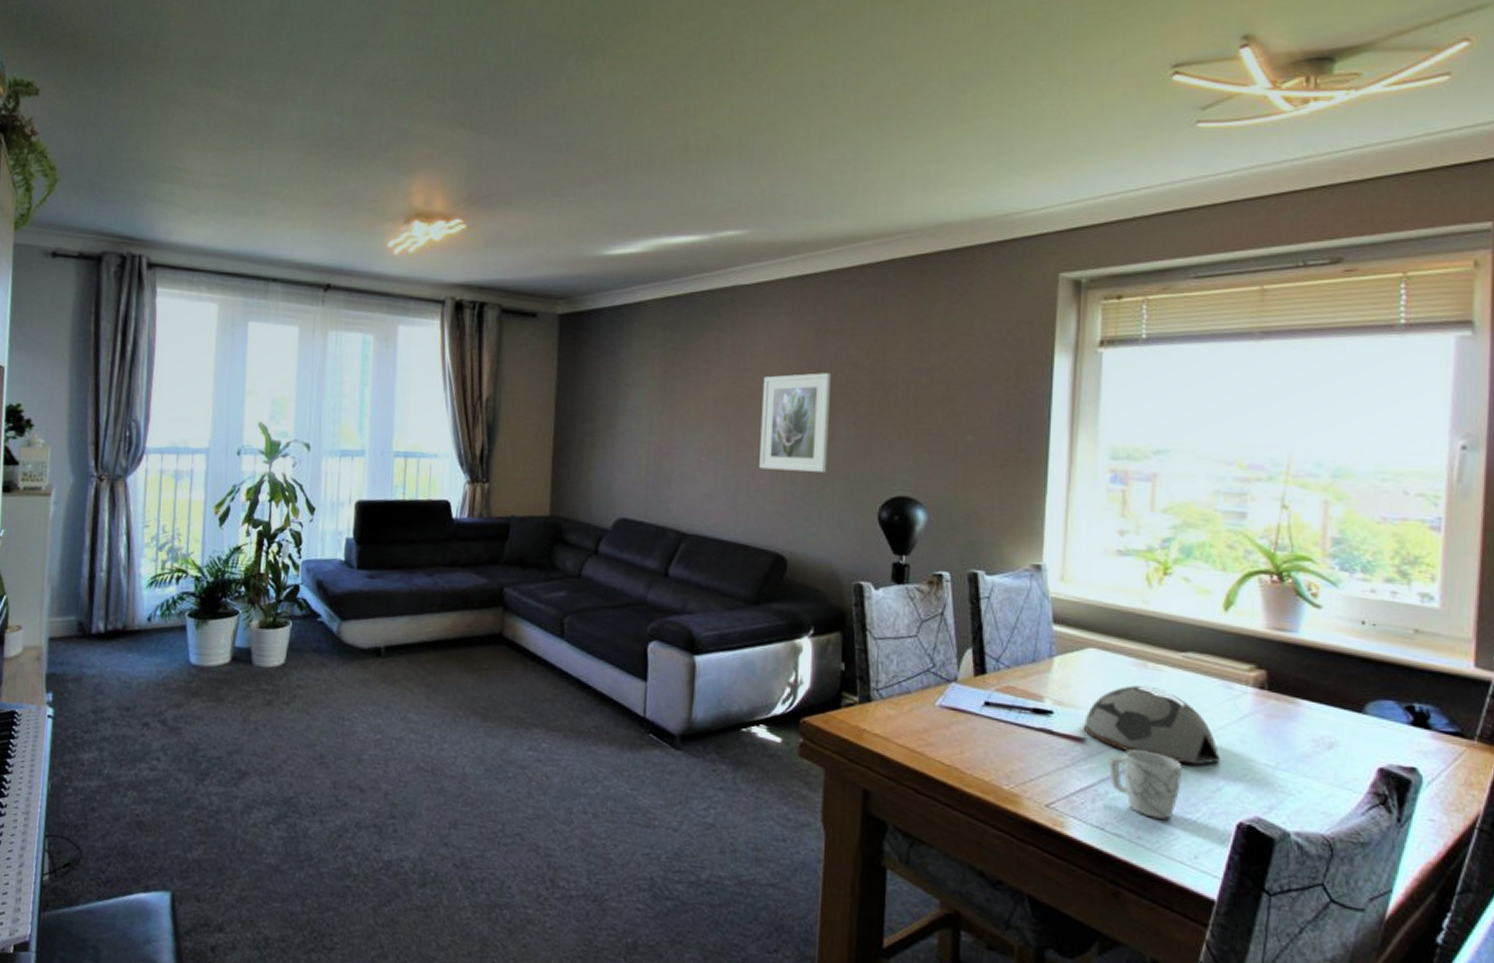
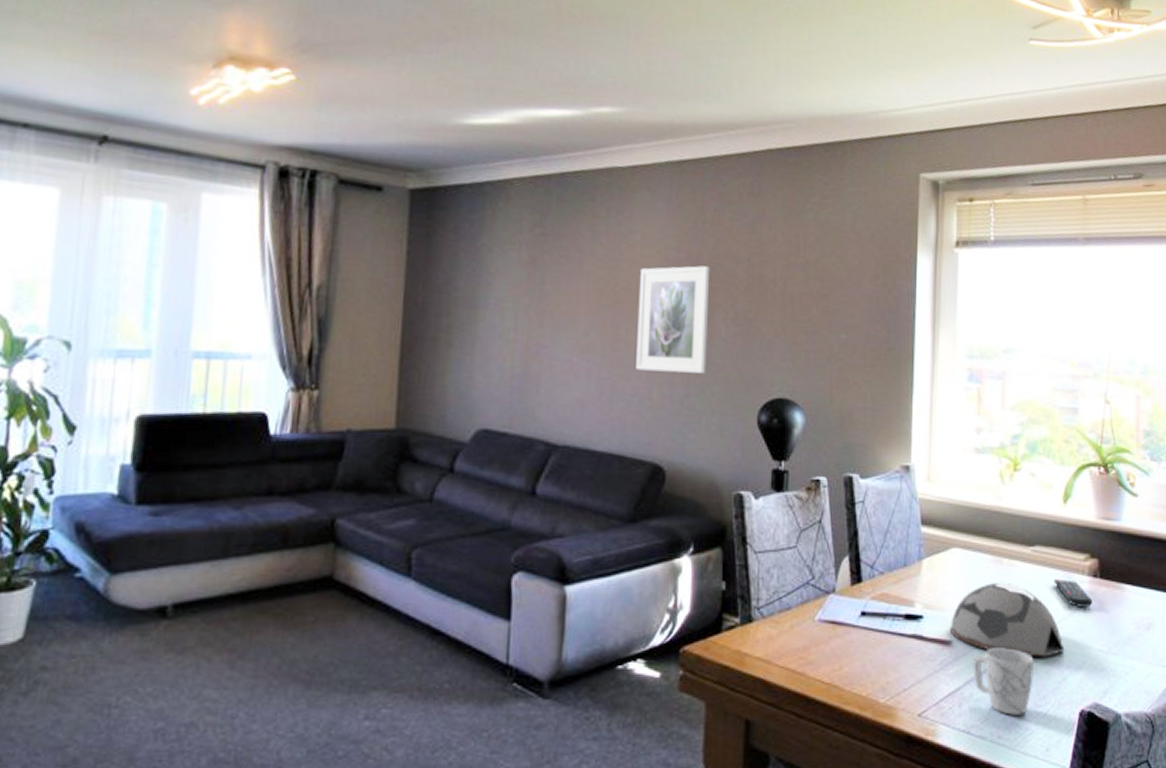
remote control: none [1209,687,1259,719] -> present [1053,579,1093,607]

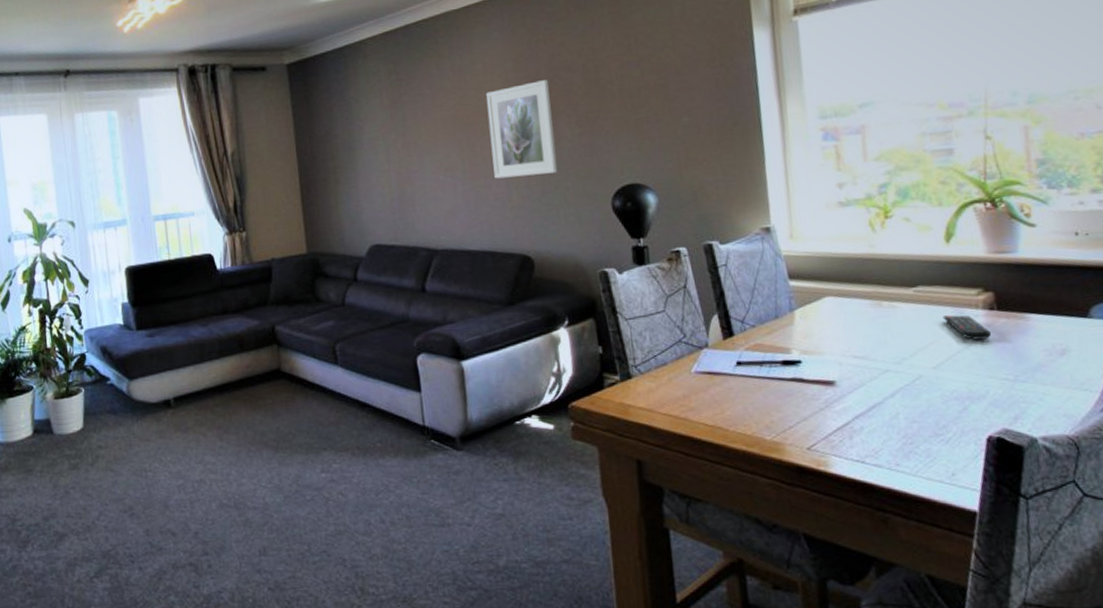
decorative bowl: present [951,583,1065,657] -> none [831,324,963,390]
mug: present [972,648,1035,715] -> none [859,383,930,445]

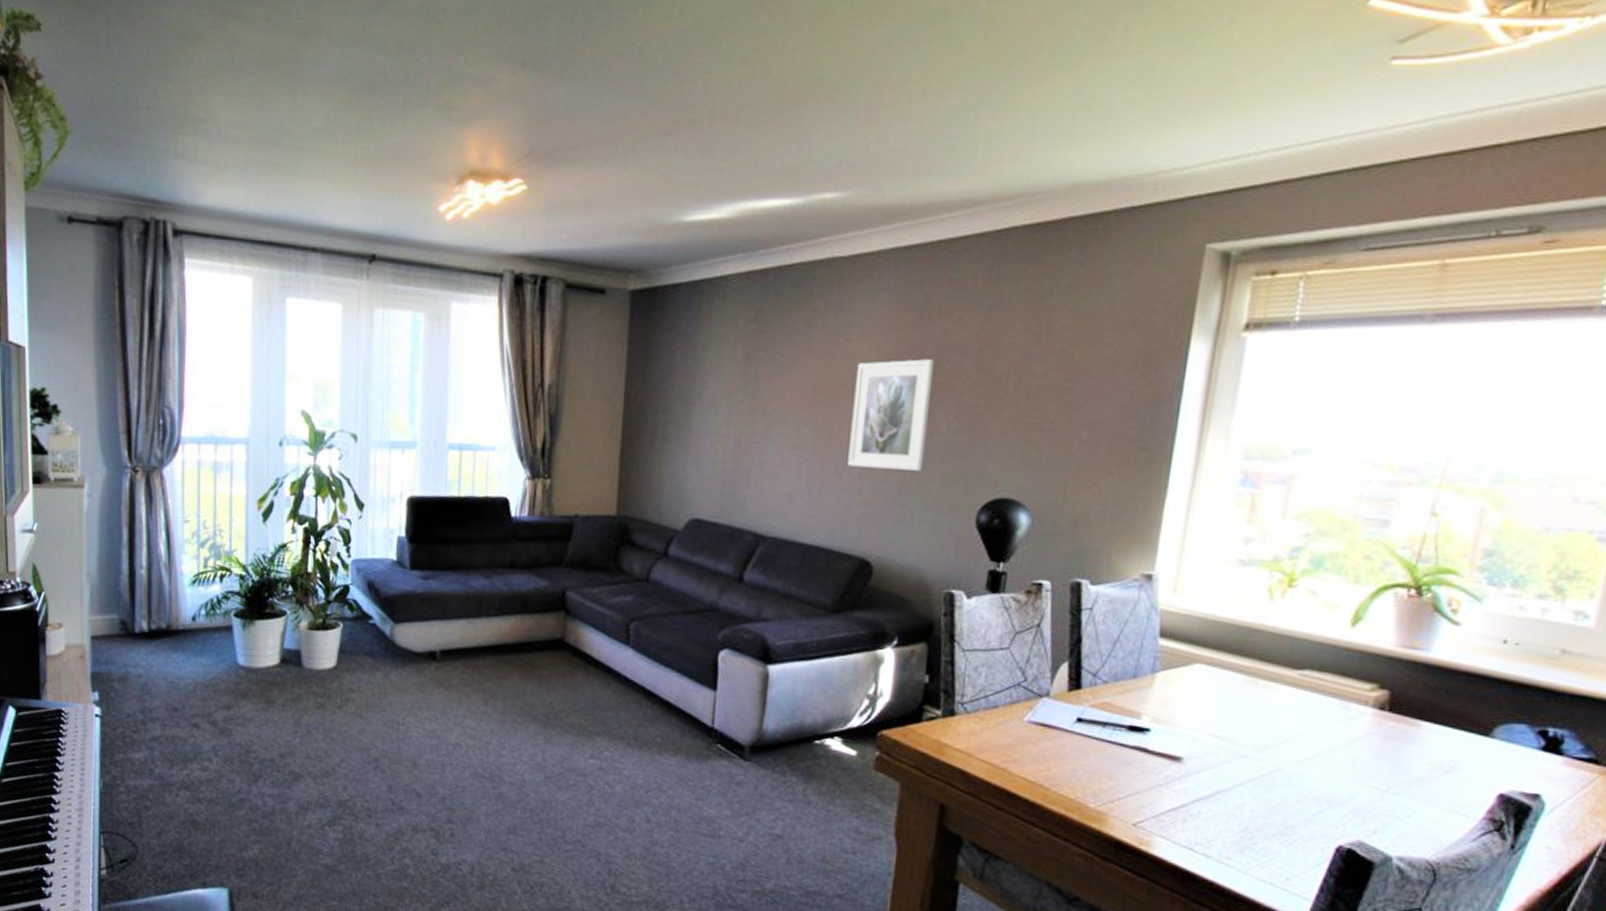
remote control: present [942,315,992,340] -> none [1323,707,1375,741]

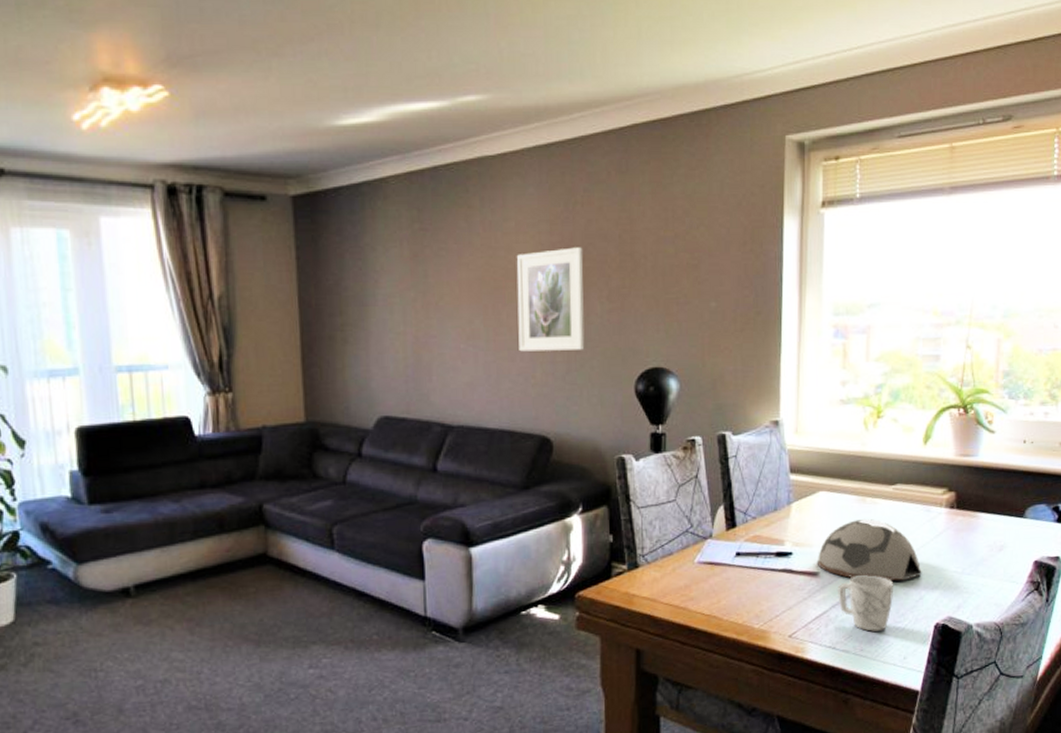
decorative bowl: none [1182,704,1327,787] -> present [818,519,922,581]
mug: none [1204,769,1285,841] -> present [838,575,894,632]

